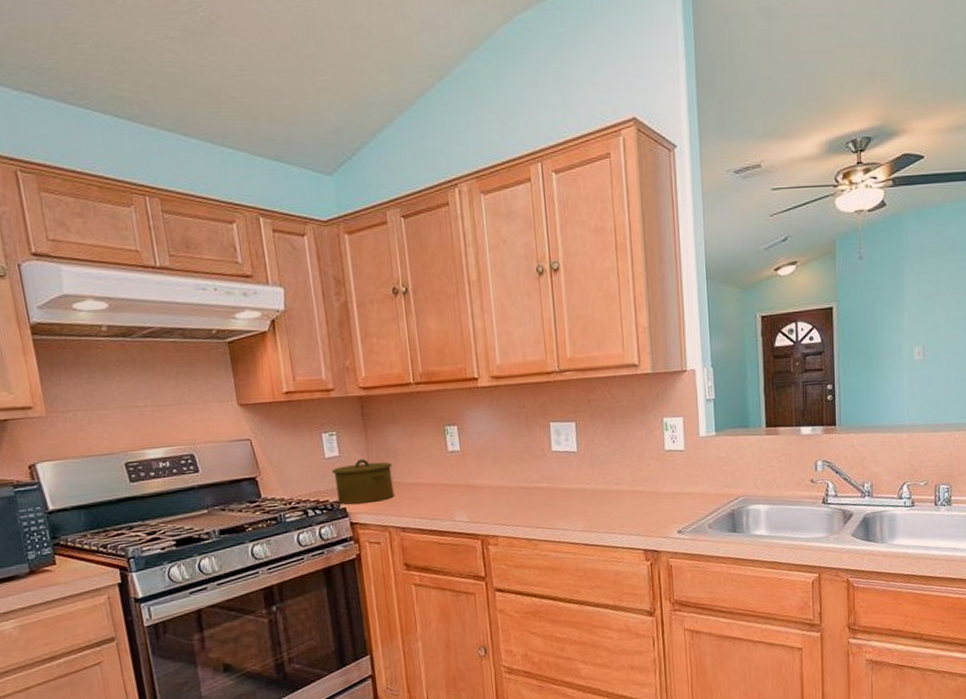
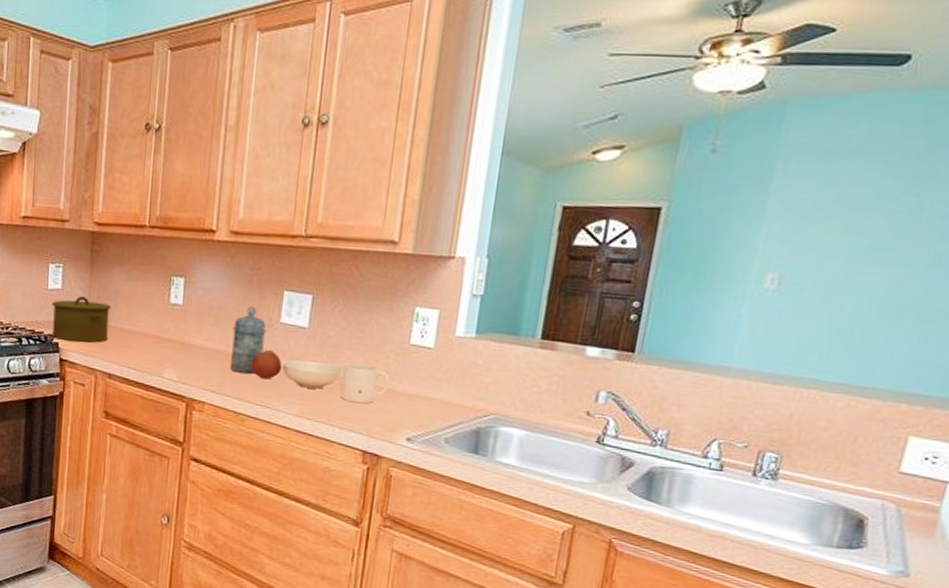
canister: none [510,441,542,503] -> present [230,306,267,374]
fruit: none [533,478,562,505] -> present [251,350,283,380]
bowl: none [561,479,614,505] -> present [282,360,343,389]
mug: none [613,474,655,510] -> present [340,362,389,404]

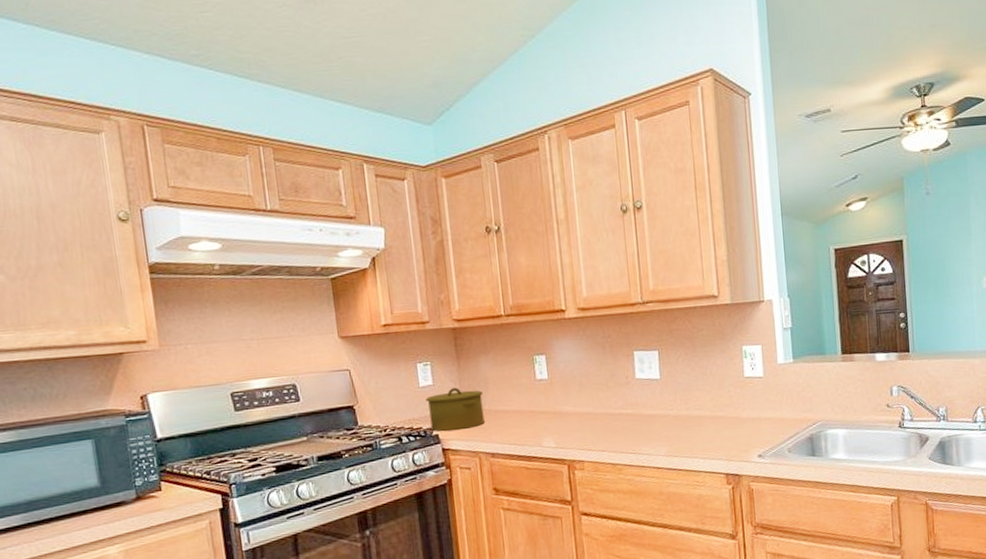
canister: present [230,306,267,374] -> none [596,369,626,429]
fruit: present [251,350,283,380] -> none [618,404,645,430]
bowl: present [282,360,343,389] -> none [645,405,696,431]
mug: present [340,362,389,404] -> none [695,400,735,435]

